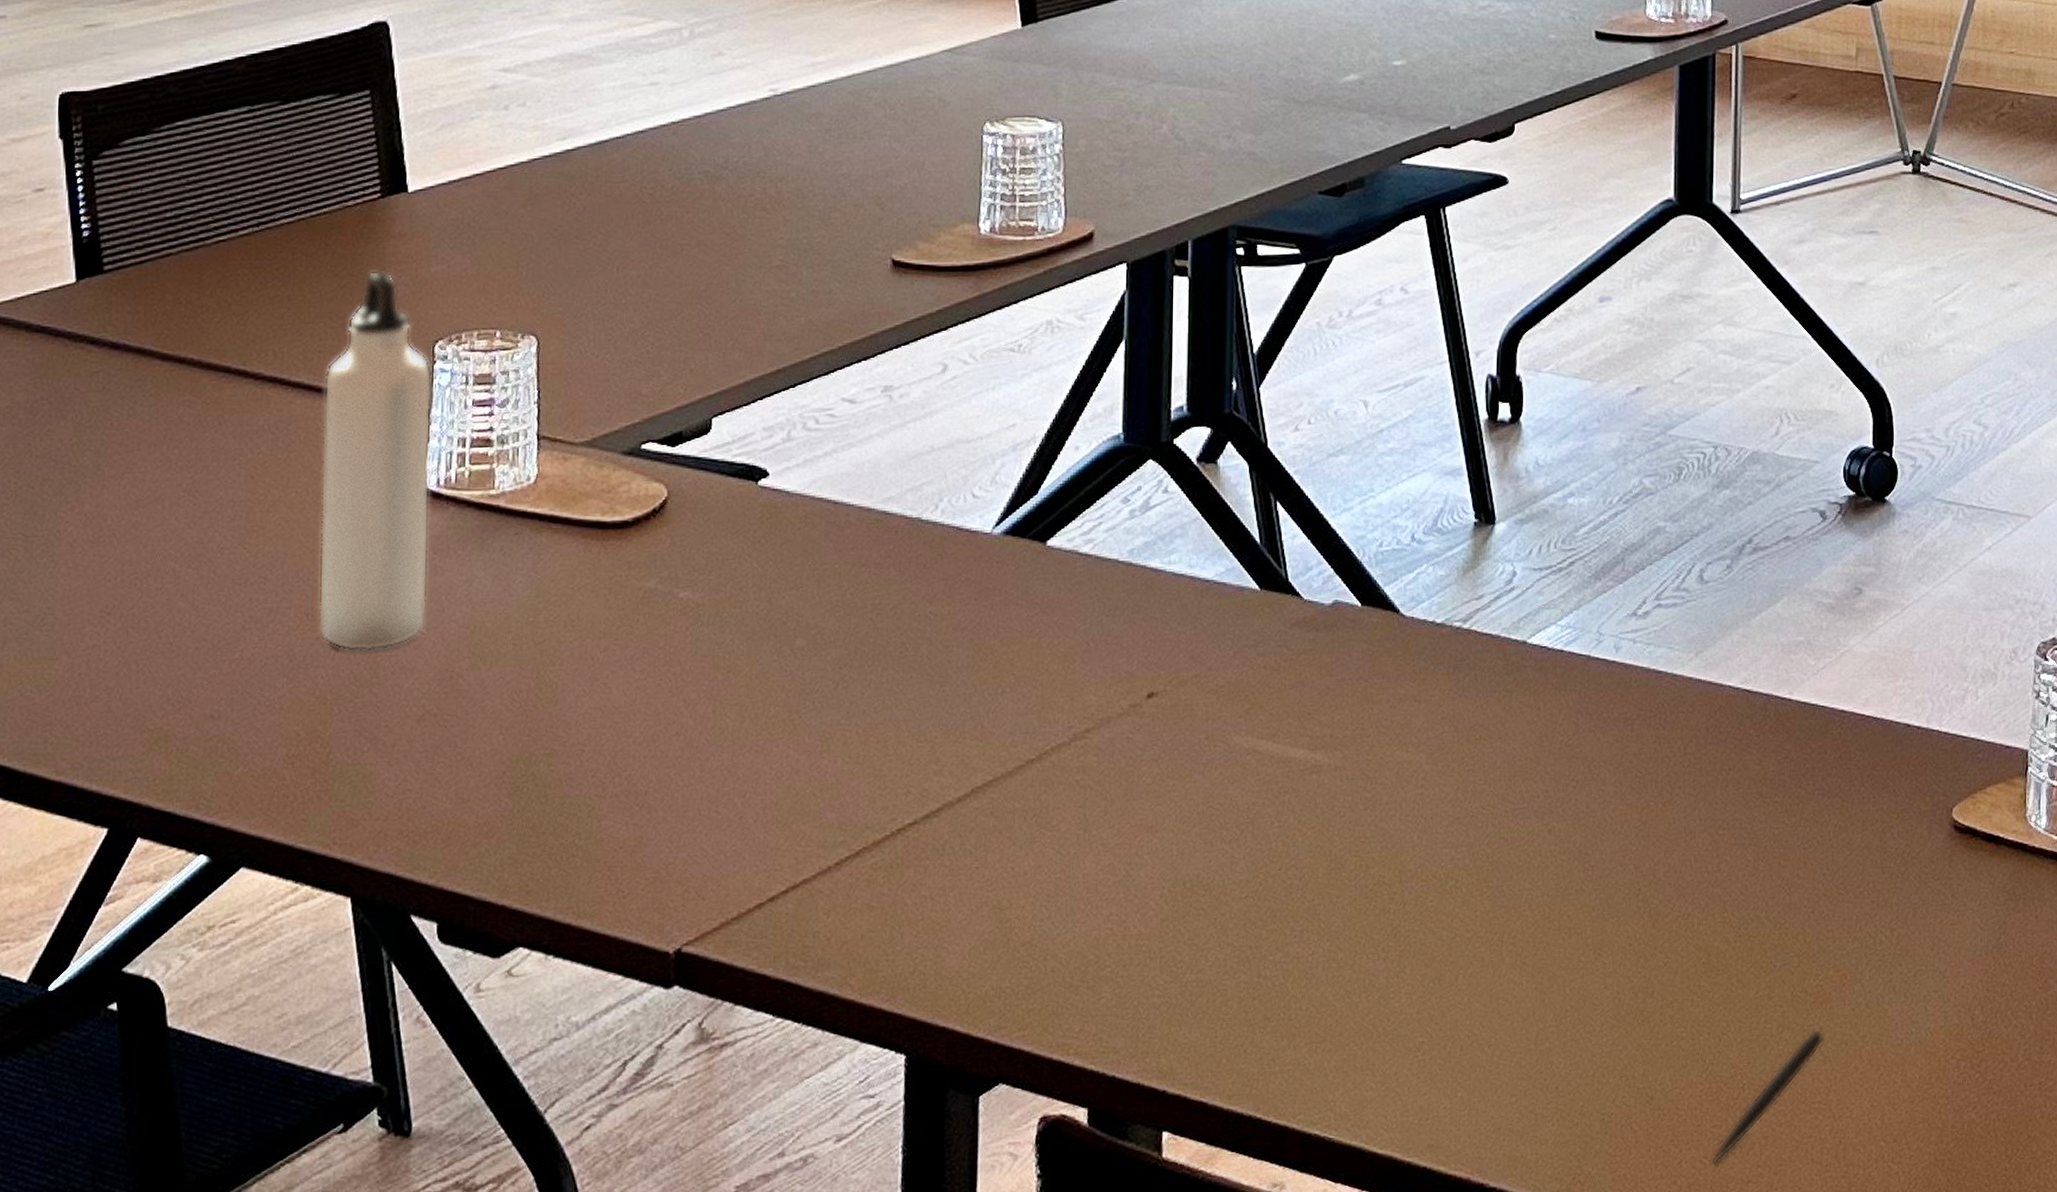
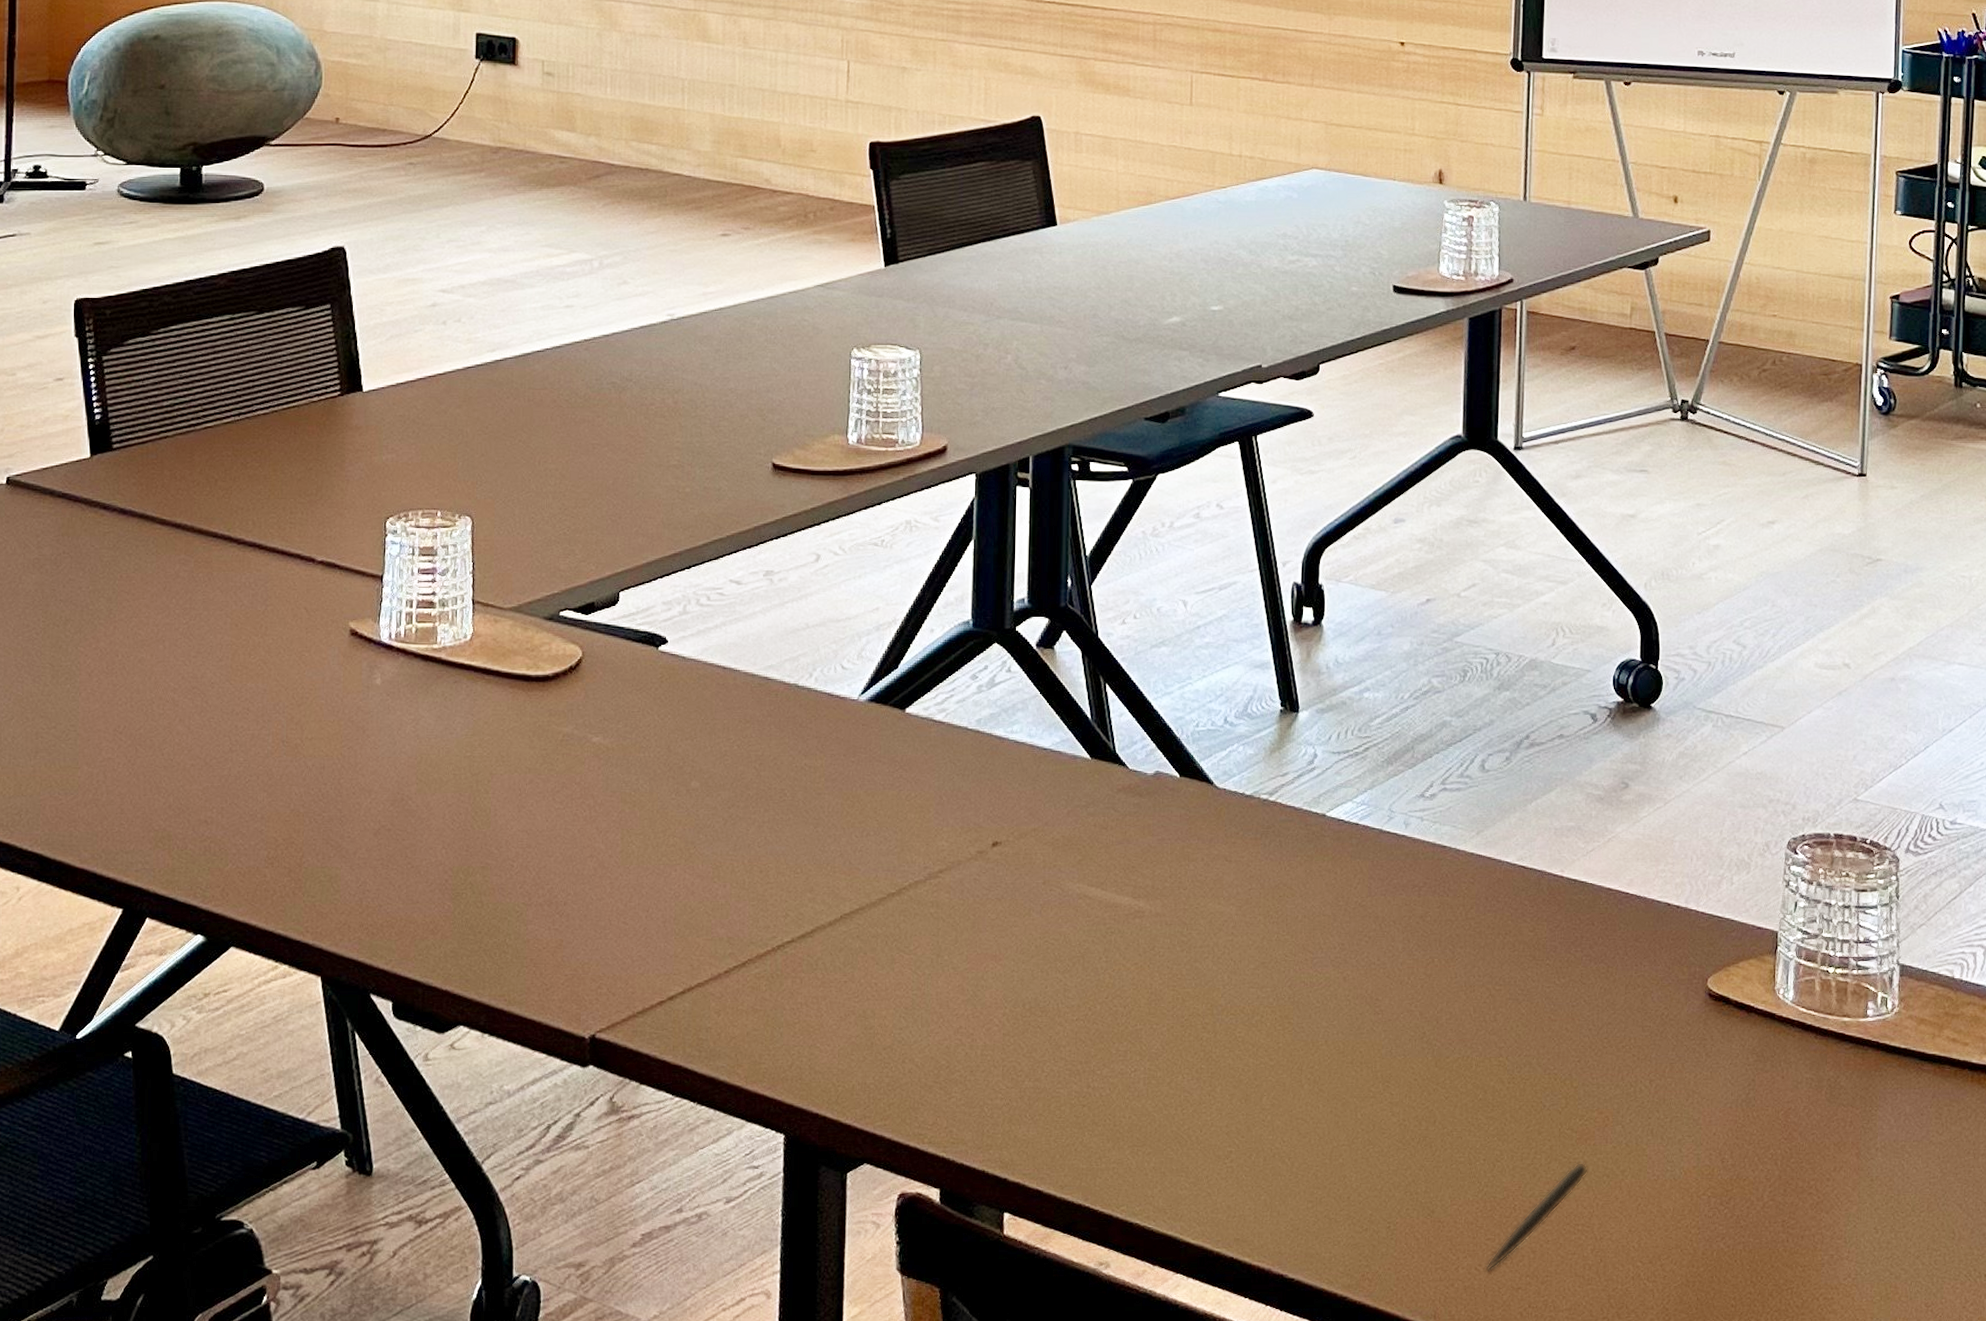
water bottle: present [318,270,432,652] -> none [292,456,384,774]

